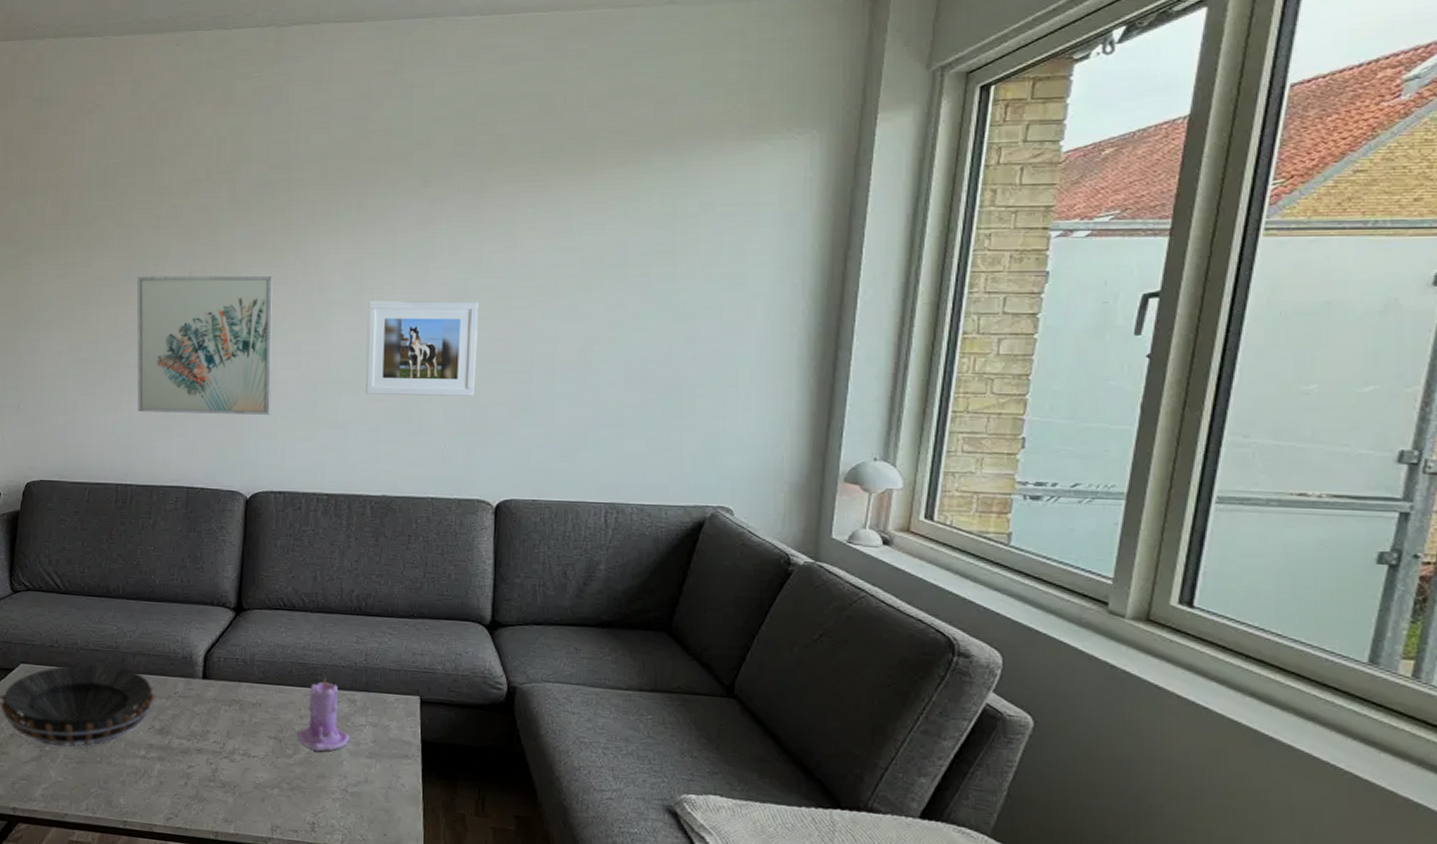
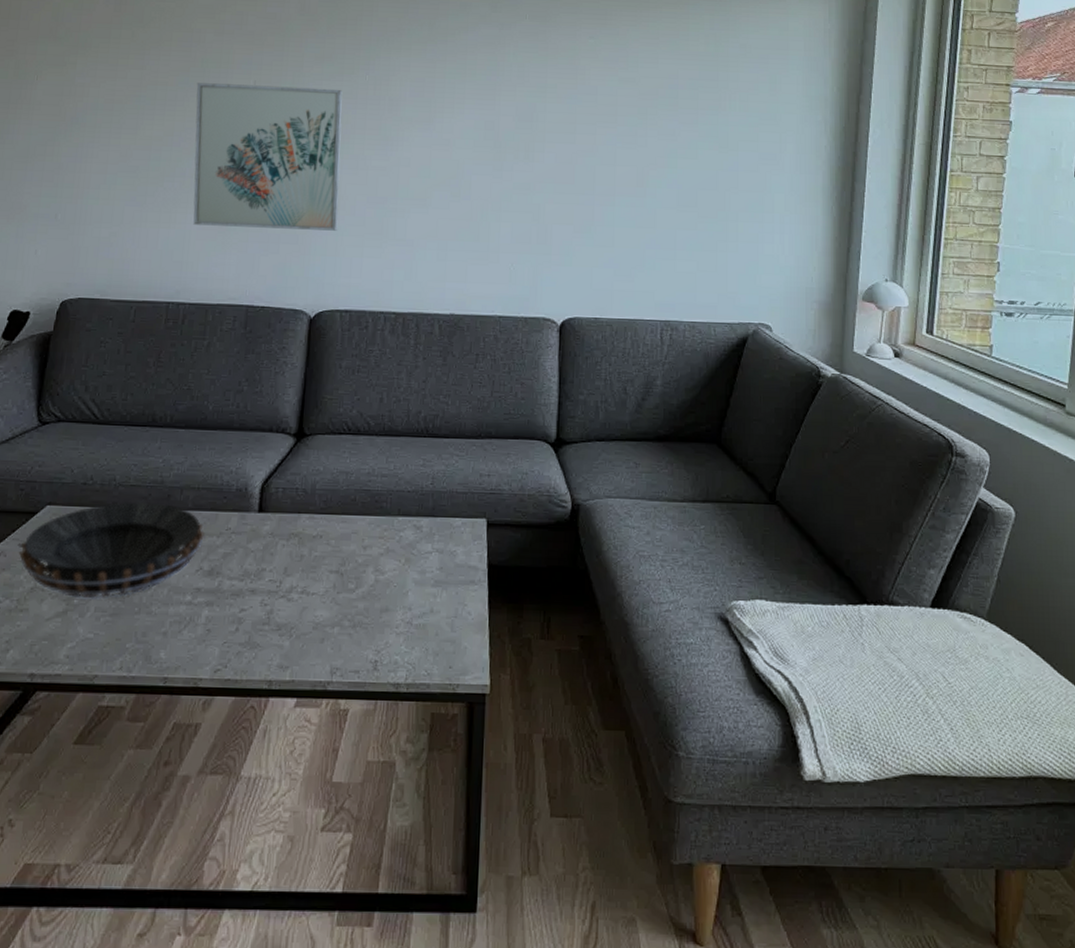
candle: present [297,676,350,752] -> none [360,503,416,584]
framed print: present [365,301,479,396] -> none [434,120,544,216]

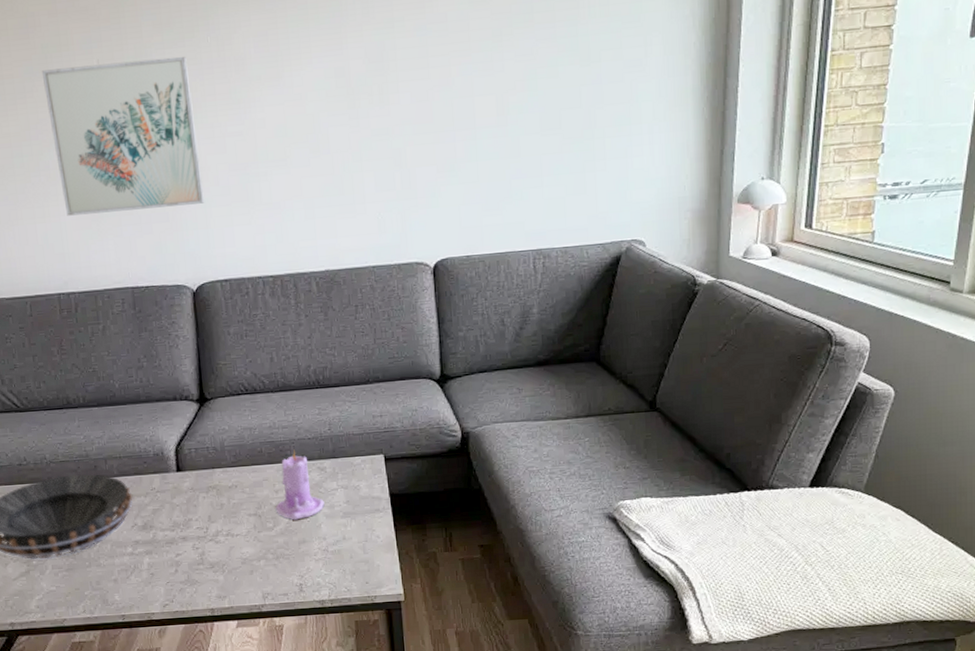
candle: none [360,503,416,584] -> present [275,450,325,520]

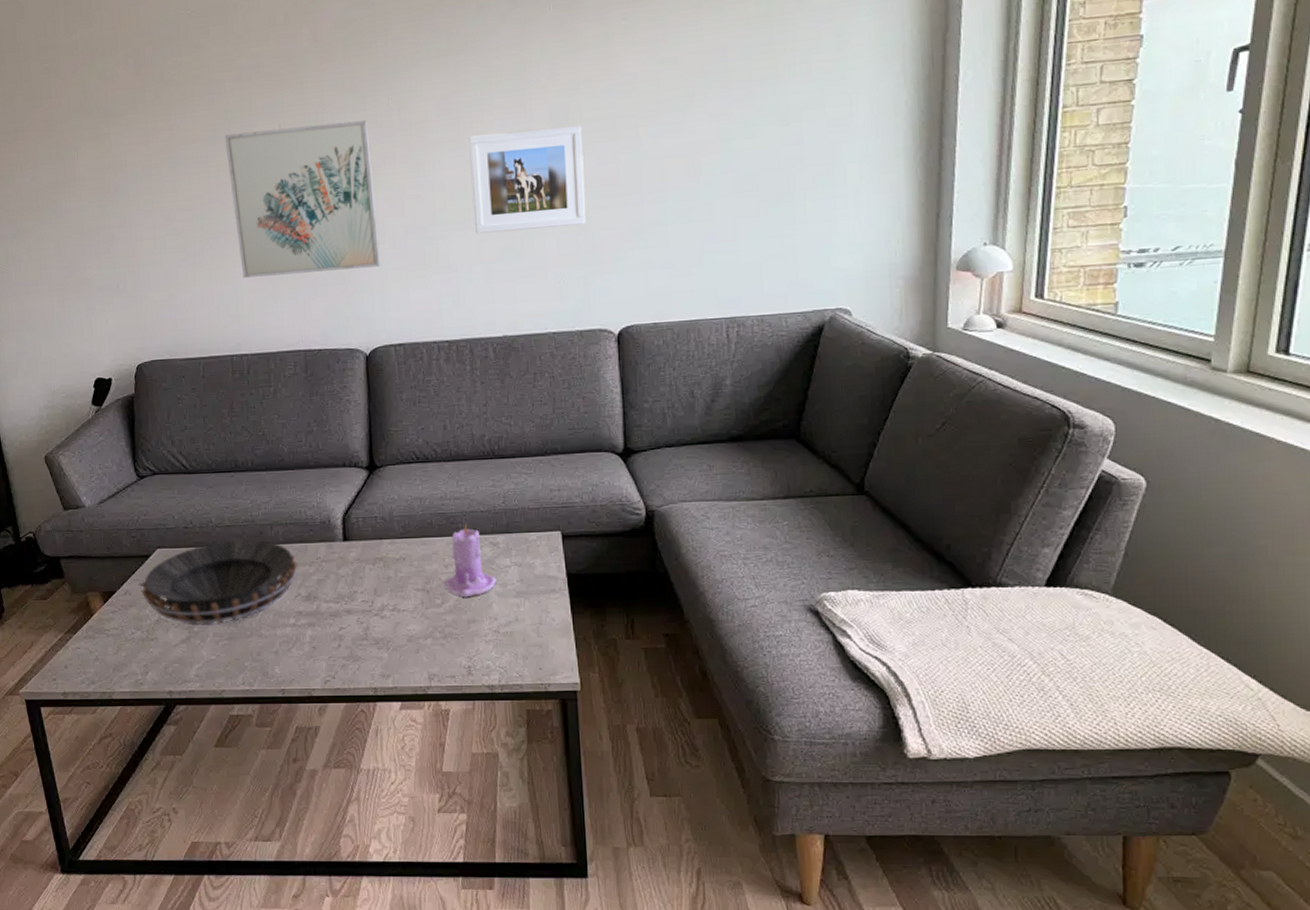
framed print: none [287,63,402,171] -> present [469,124,586,234]

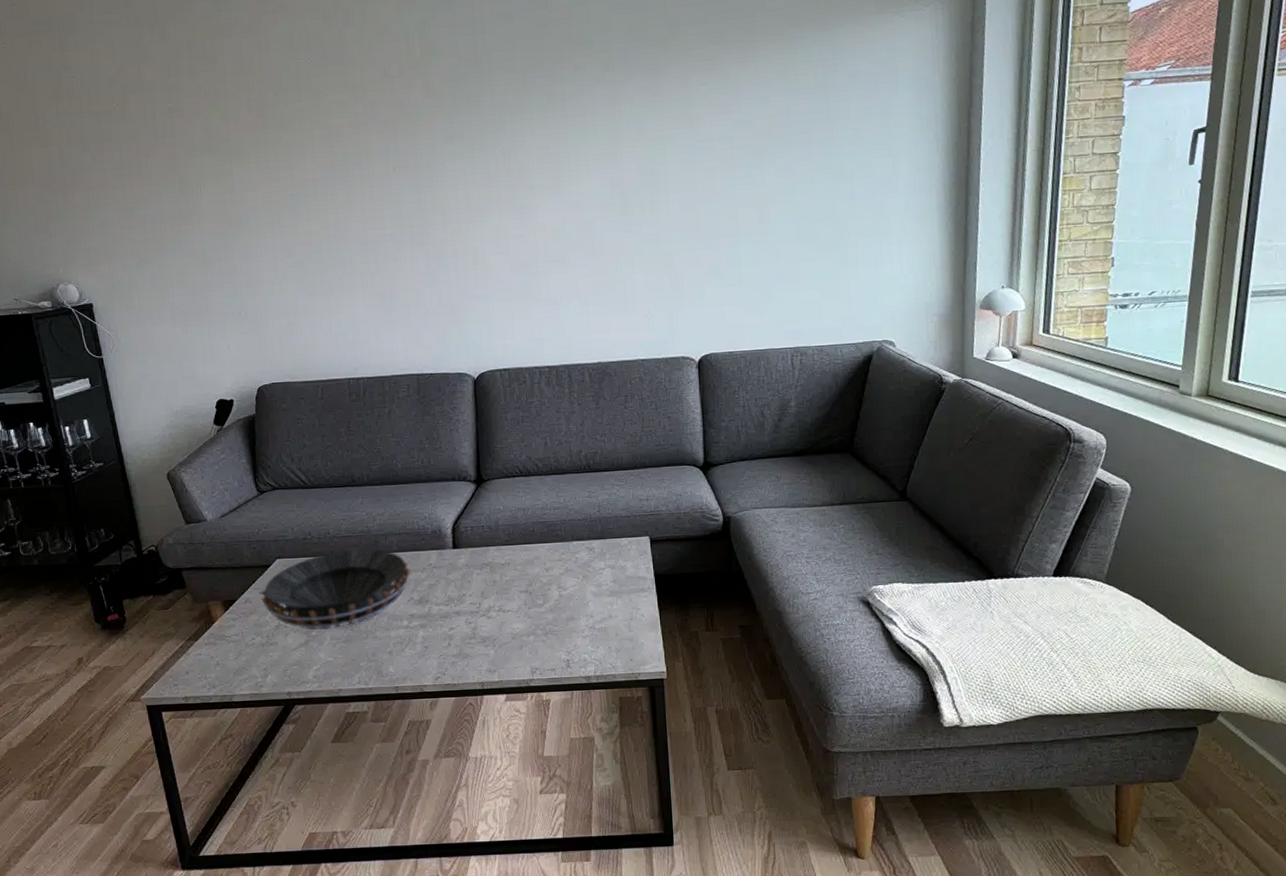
wall art: present [224,119,381,278] -> none [342,165,487,307]
candle: present [444,523,497,598] -> none [545,531,592,598]
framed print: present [469,124,586,234] -> none [567,176,670,271]

